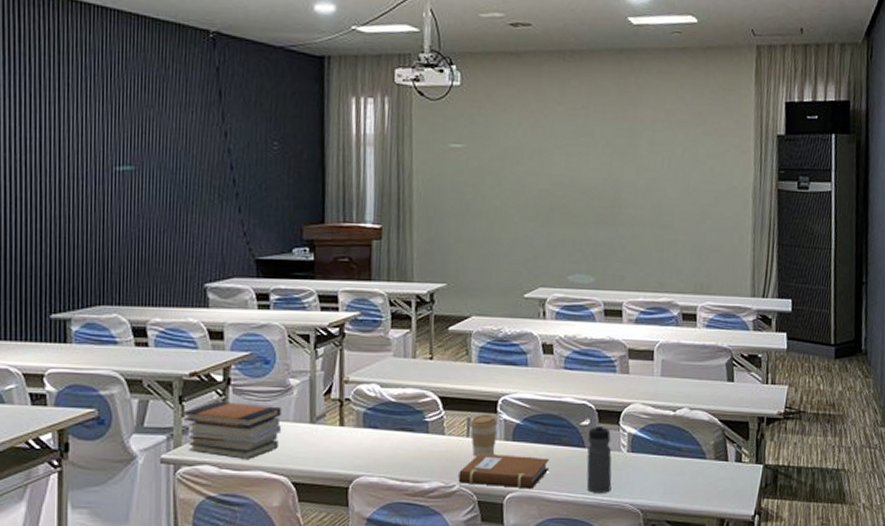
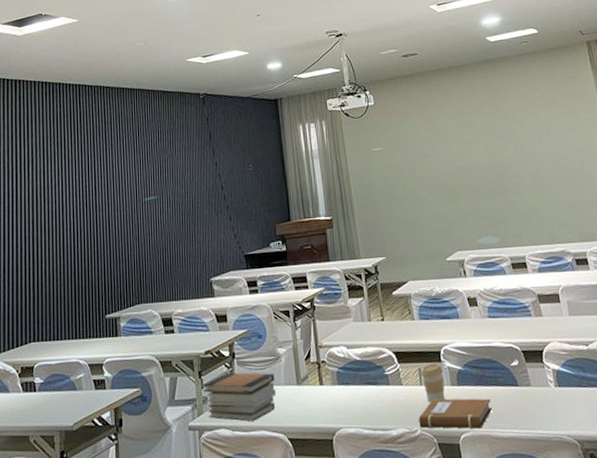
water bottle: present [586,424,612,493] -> none [518,363,548,428]

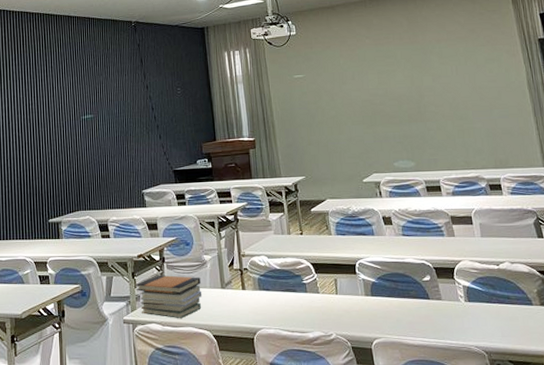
notebook: present [418,398,493,429] -> none [333,307,404,336]
coffee cup: present [421,363,445,403] -> none [337,275,359,311]

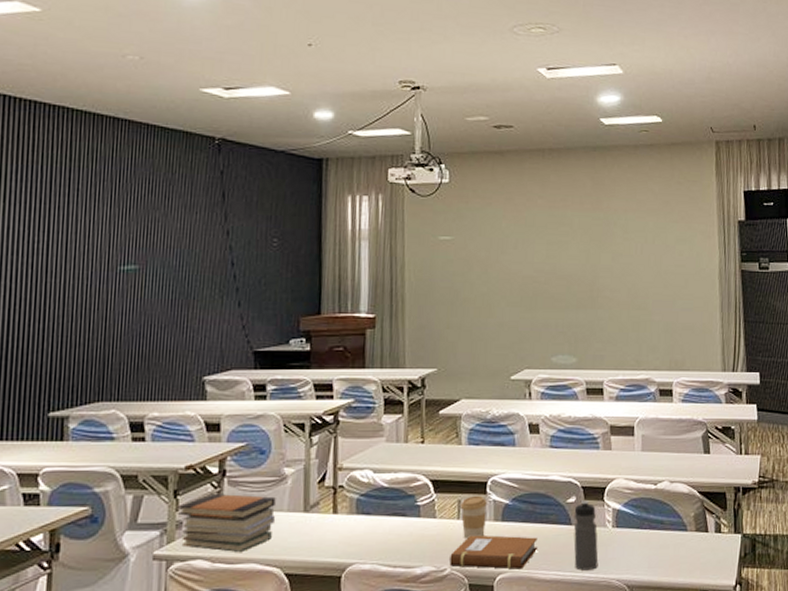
notebook: none [333,307,404,336] -> present [448,535,538,569]
coffee cup: none [337,275,359,311] -> present [460,495,487,539]
water bottle: none [430,279,457,338] -> present [574,500,599,571]

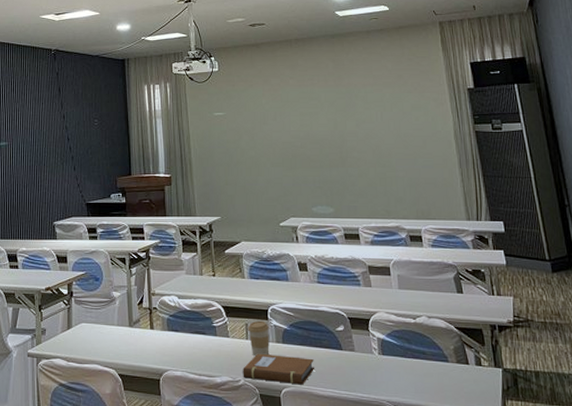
book stack: present [178,493,276,553] -> none [43,309,110,356]
water bottle: present [574,500,599,571] -> none [343,330,369,391]

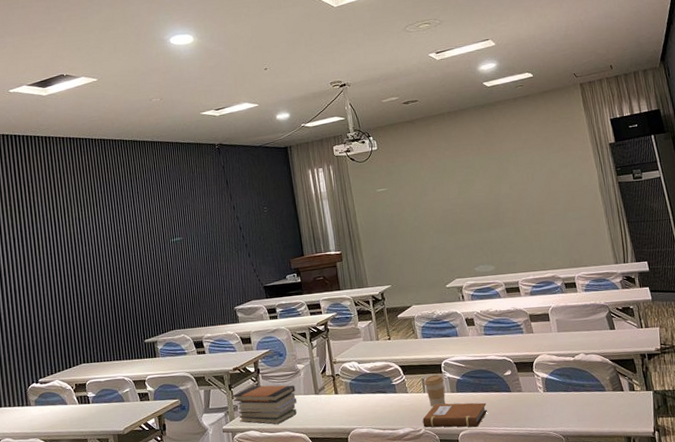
book stack: none [43,309,110,356] -> present [233,385,298,425]

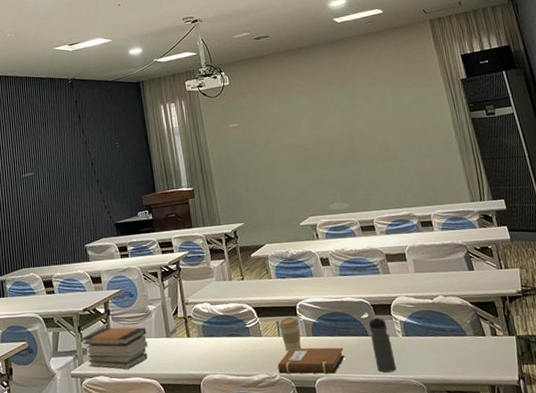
water bottle: none [511,373,537,426] -> present [368,316,397,373]

